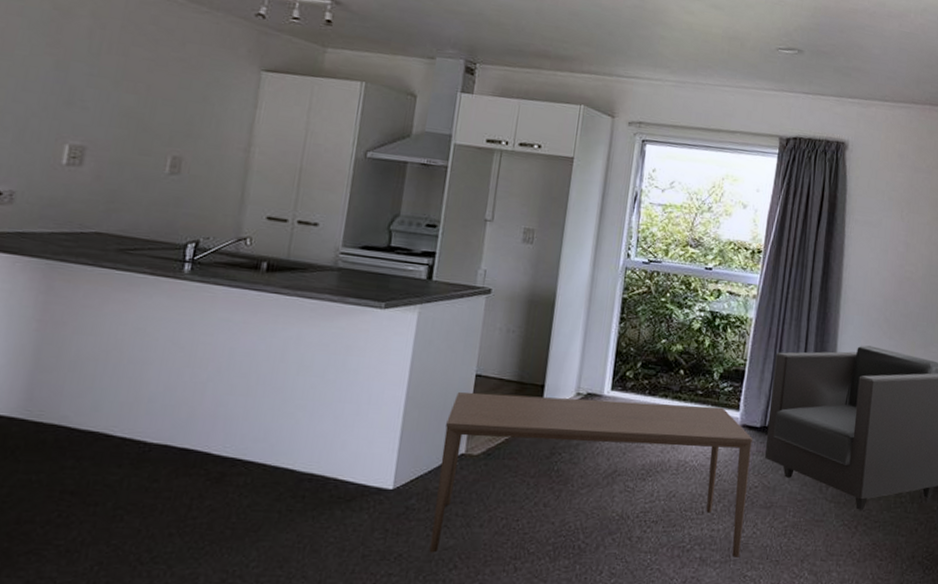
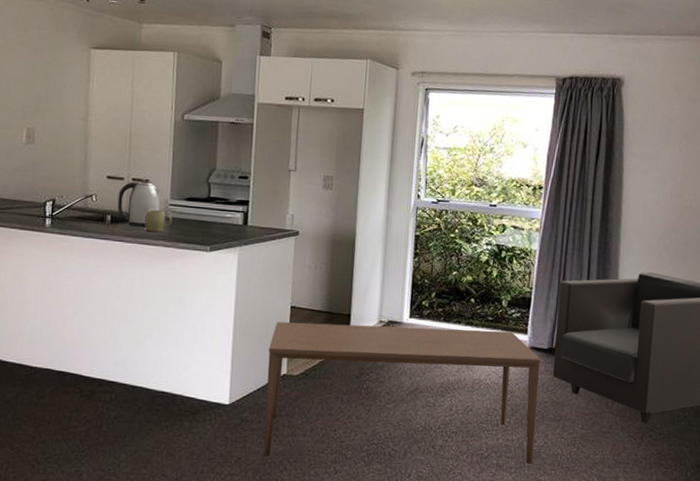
kettle: none [276,224,332,279] -> present [117,180,161,228]
mug: none [307,258,343,284] -> present [144,210,172,232]

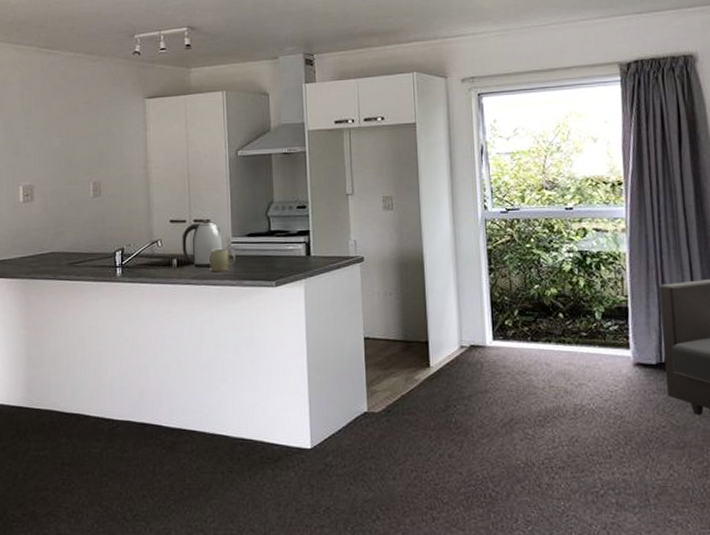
dining table: present [263,321,542,464] -> none [346,347,659,506]

